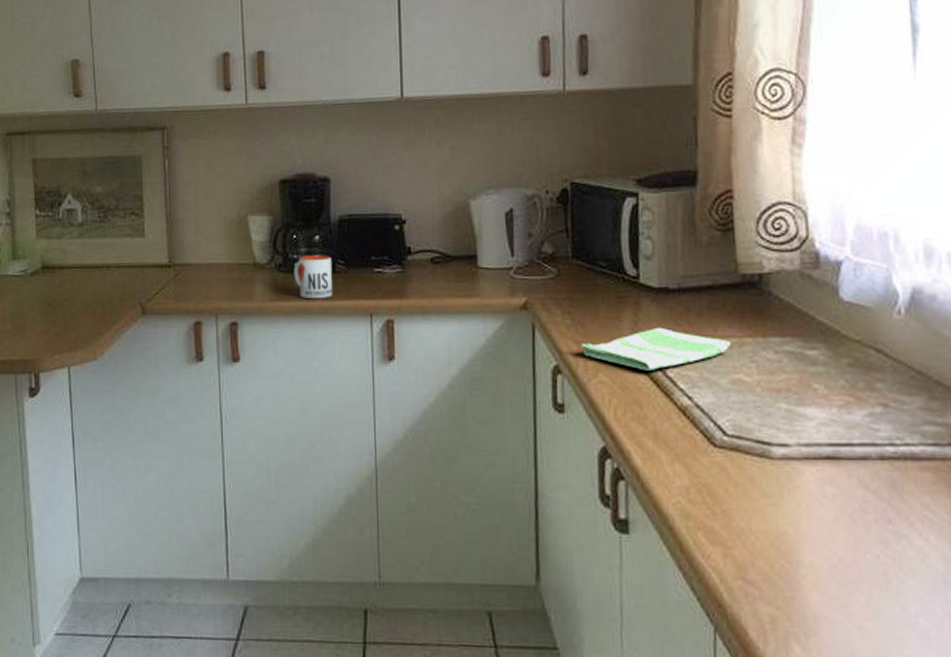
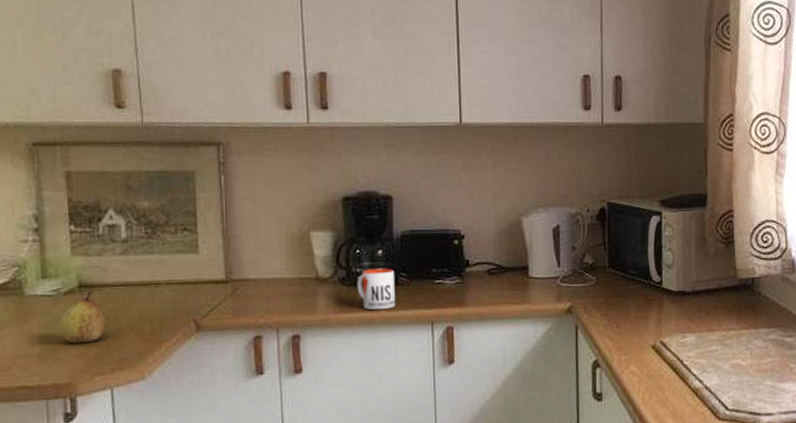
fruit: none [26,272,65,322] -> present [59,291,106,344]
dish towel: present [580,327,730,370] -> none [615,324,731,361]

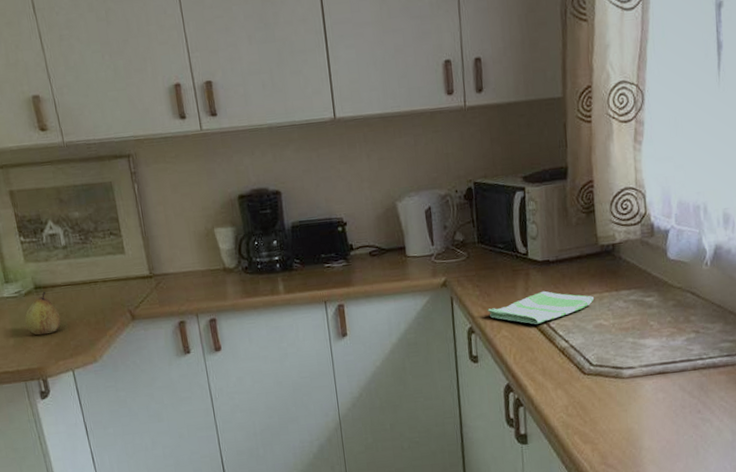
mug: present [357,268,396,310] -> none [258,256,293,294]
dish towel: none [615,324,731,361] -> present [487,290,594,324]

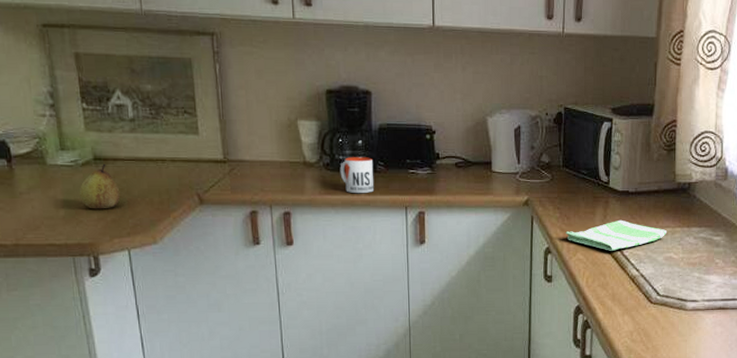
mug: none [258,256,293,294] -> present [340,157,375,194]

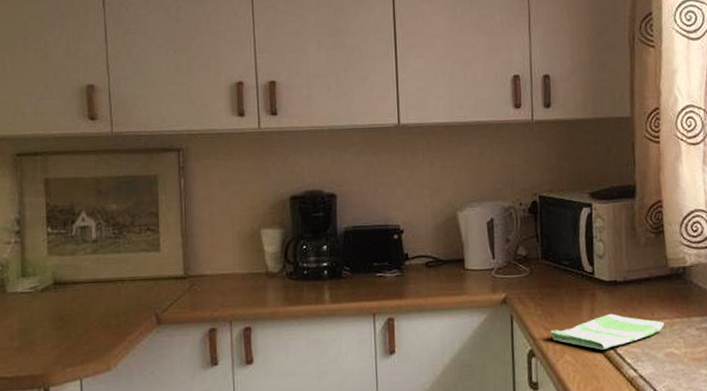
fruit: present [79,163,121,209] -> none [35,288,77,337]
mug: present [340,157,375,194] -> none [303,263,340,303]

